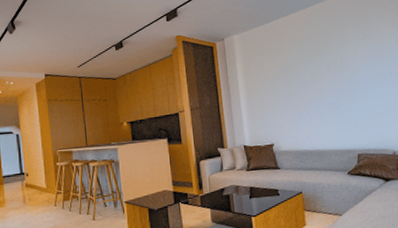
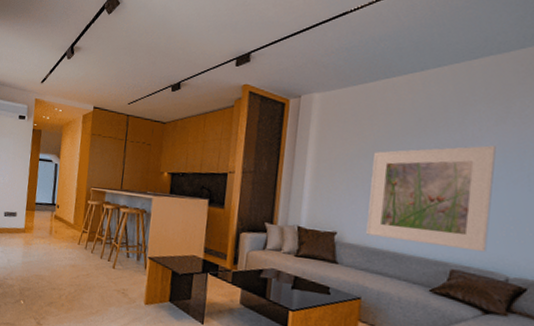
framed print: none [287,56,377,141] -> present [366,145,496,252]

